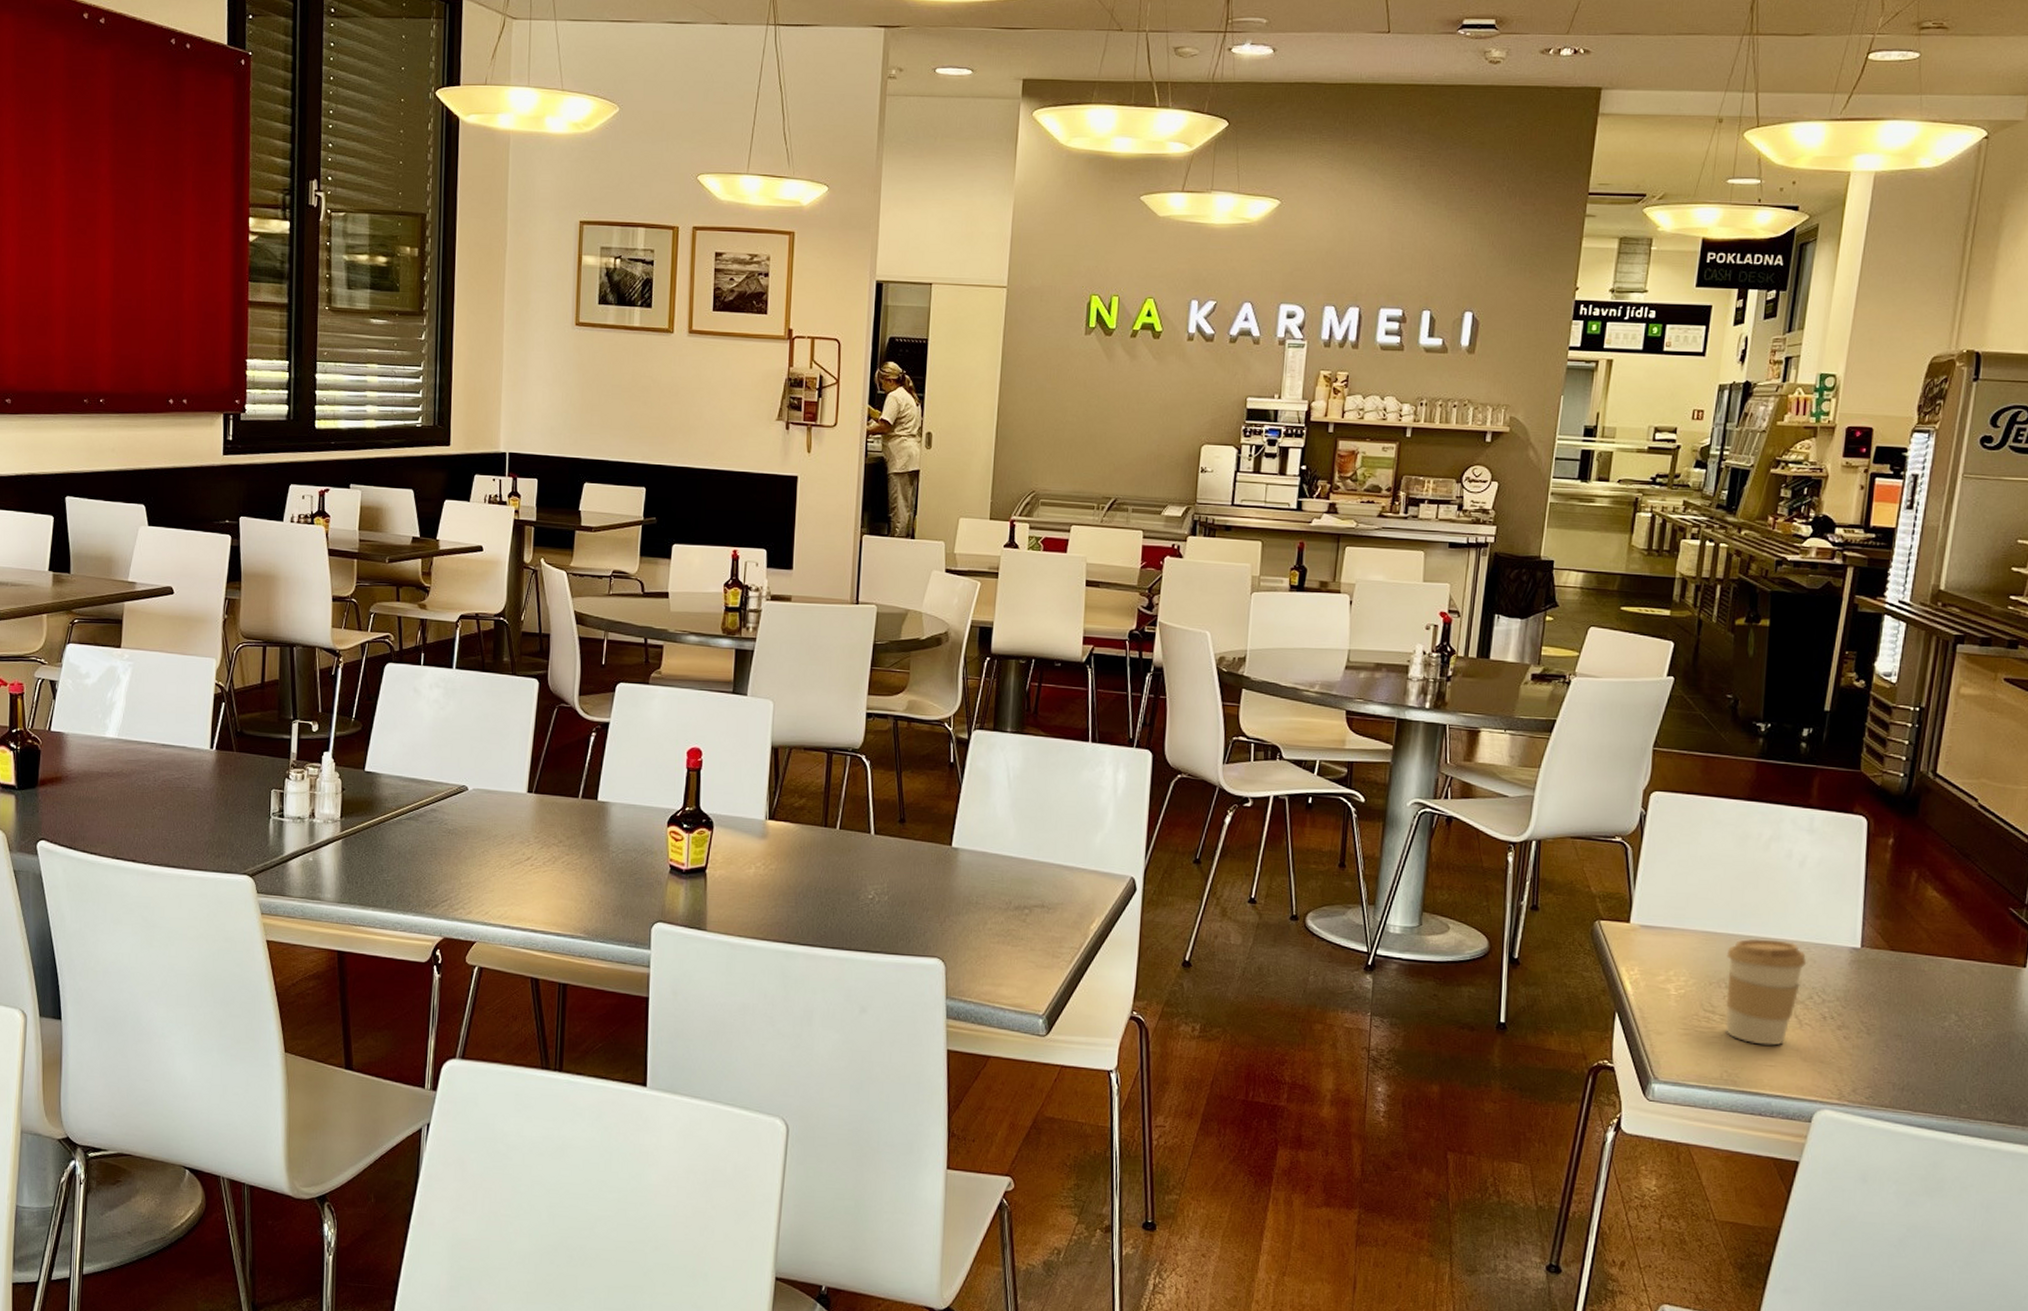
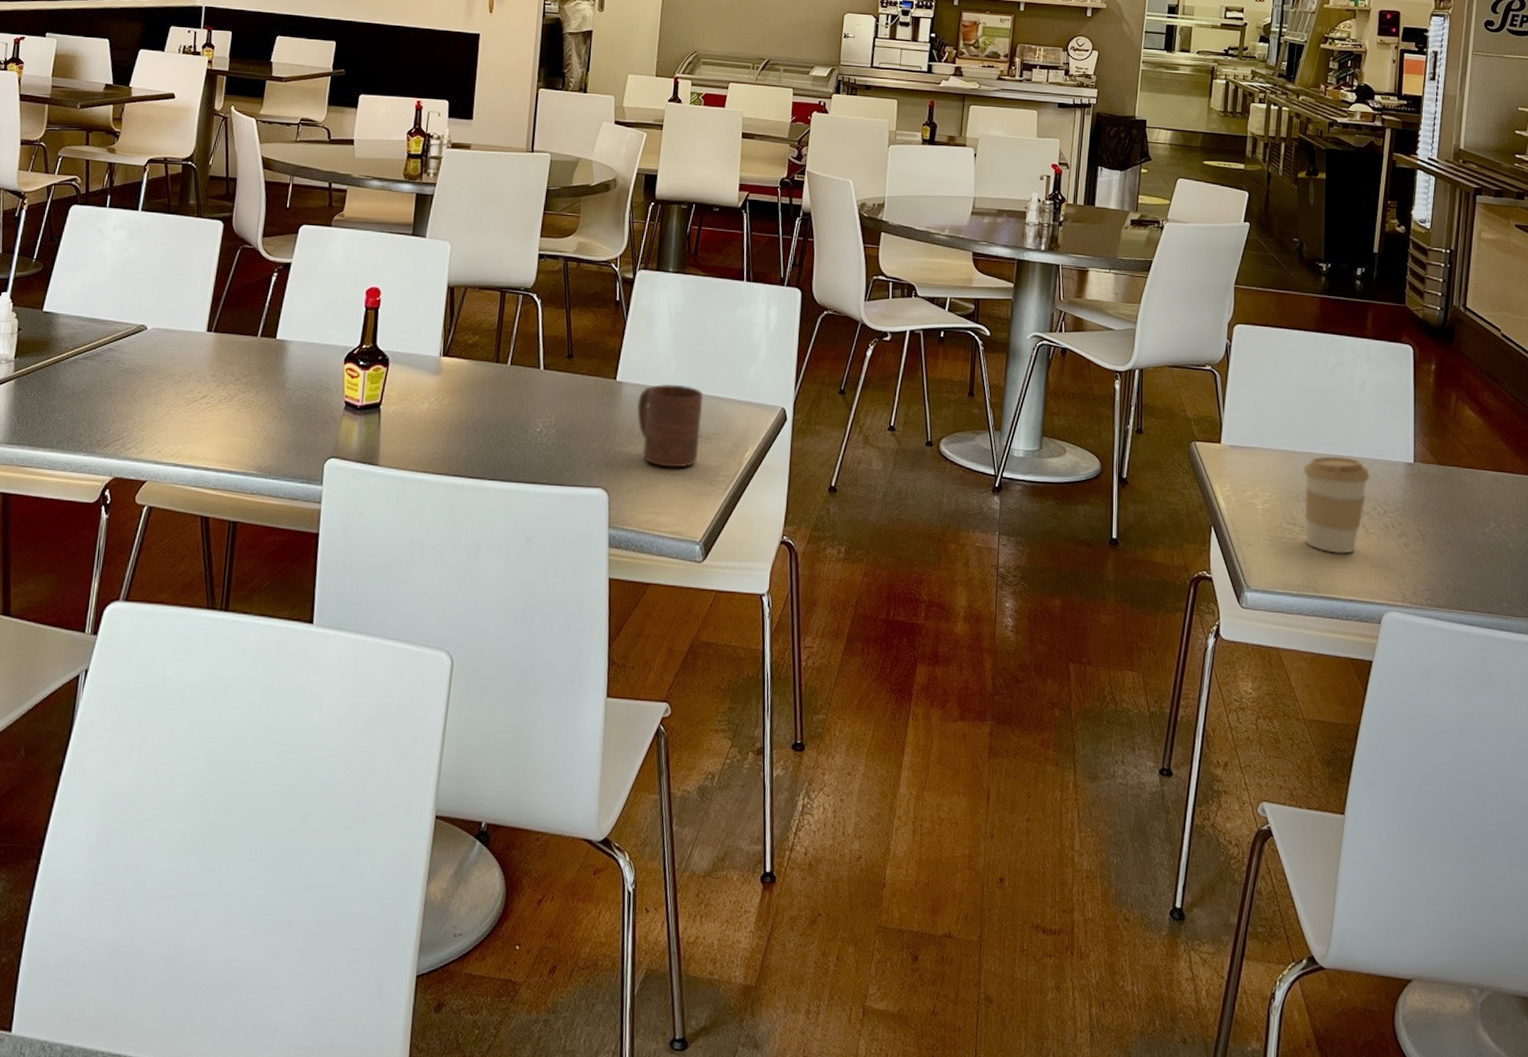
cup: none [973,851,1046,938] -> present [636,384,704,468]

